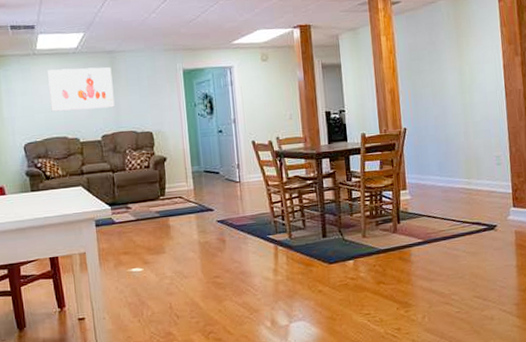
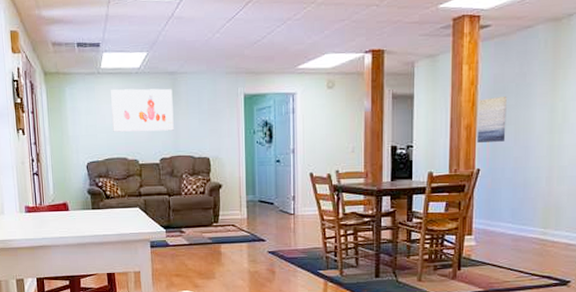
wall art: none [397,62,425,104] -> present [477,95,507,143]

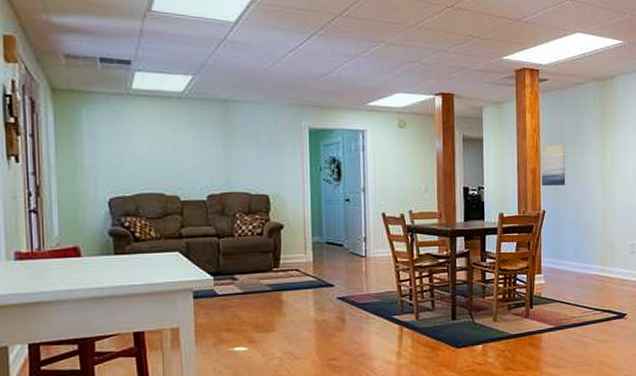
wall art: present [111,88,174,132] -> none [144,115,226,164]

